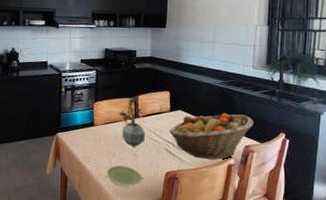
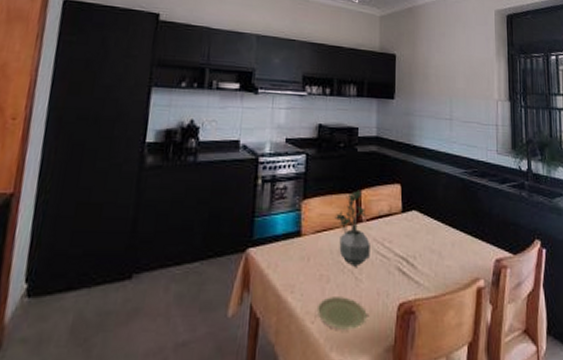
fruit basket: present [168,113,254,160] -> none [401,214,504,281]

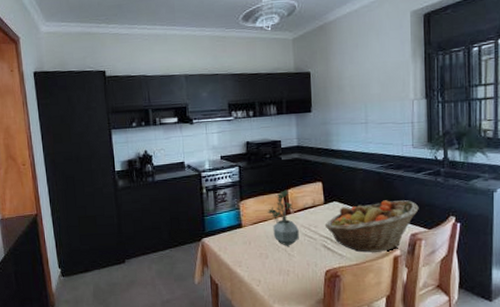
plate: present [316,297,367,331] -> none [260,267,300,291]
fruit basket: none [401,214,504,281] -> present [324,200,419,253]

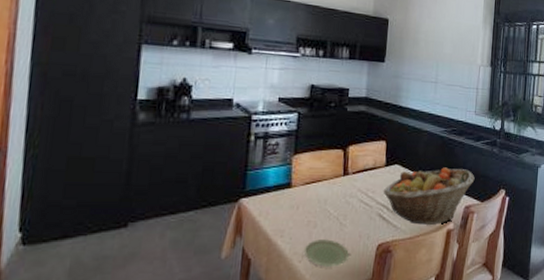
plate: none [260,267,300,291] -> present [303,239,349,268]
potted plant: present [267,189,299,246] -> none [323,146,355,214]

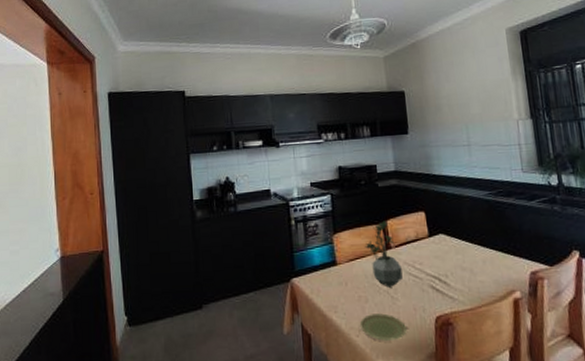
potted plant: none [323,146,355,214] -> present [365,220,403,287]
fruit basket: present [383,167,475,225] -> none [431,232,537,295]

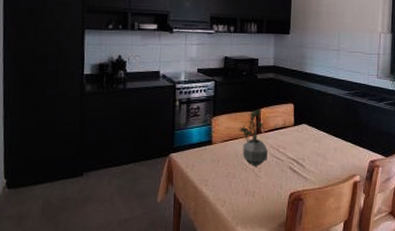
plate: present [359,313,407,342] -> none [225,188,264,212]

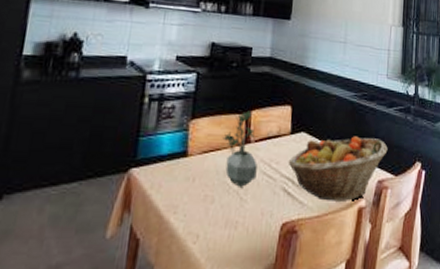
fruit basket: none [292,126,379,177] -> present [288,136,388,201]

